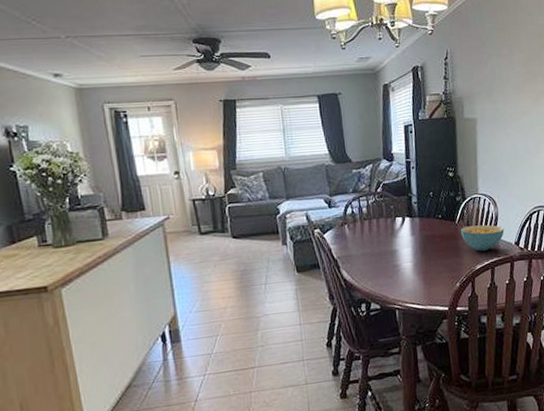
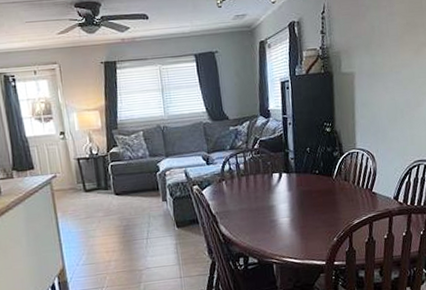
cereal bowl: present [461,224,505,251] -> none [338,179,383,206]

